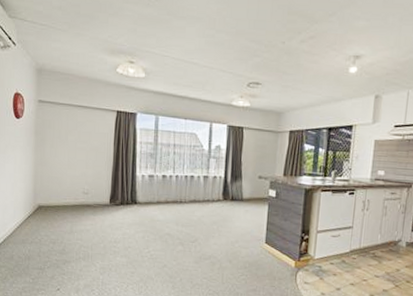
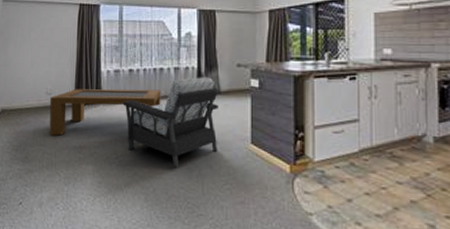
coffee table: none [86,190,191,232] -> present [49,89,161,136]
armchair: none [155,185,241,261] -> present [122,77,218,167]

